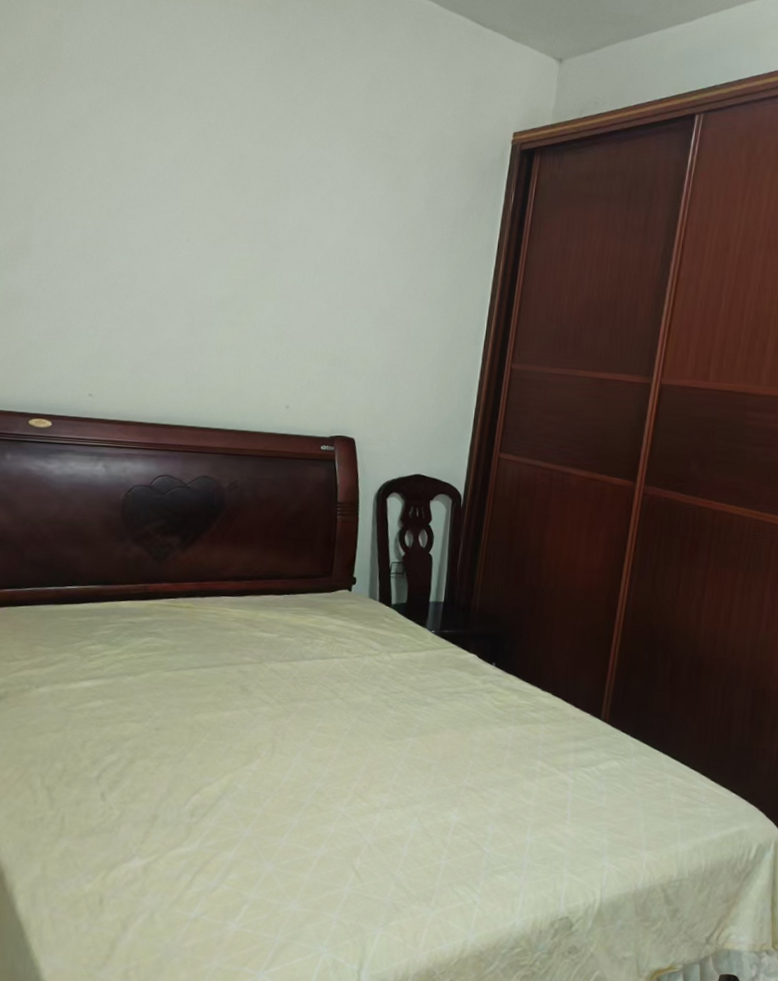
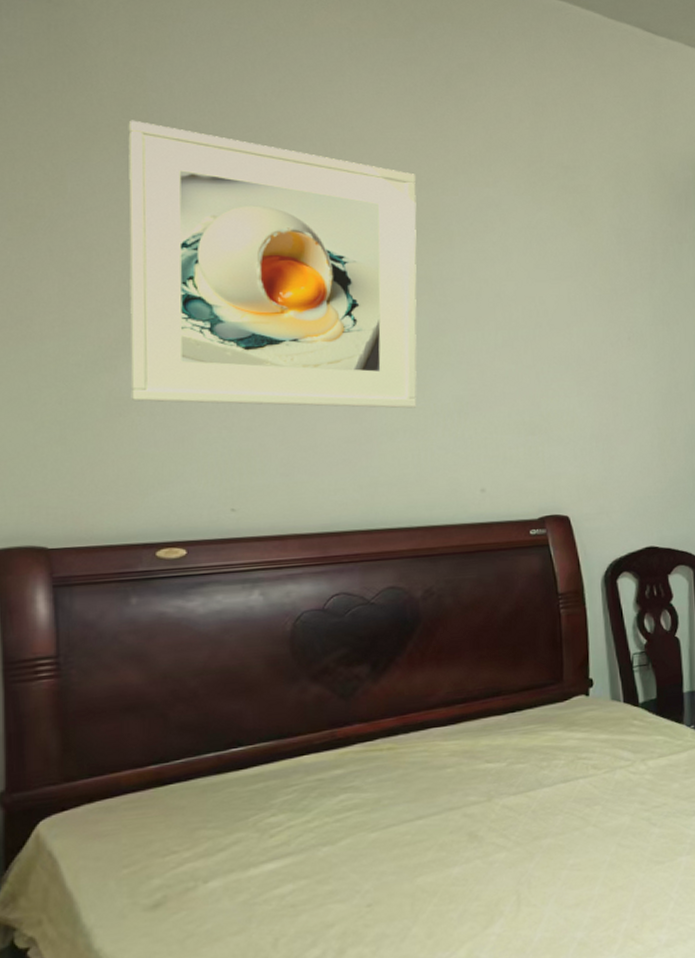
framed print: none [23,63,267,330] -> present [128,120,417,409]

